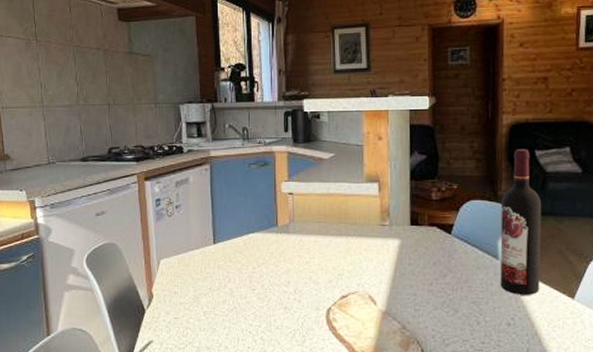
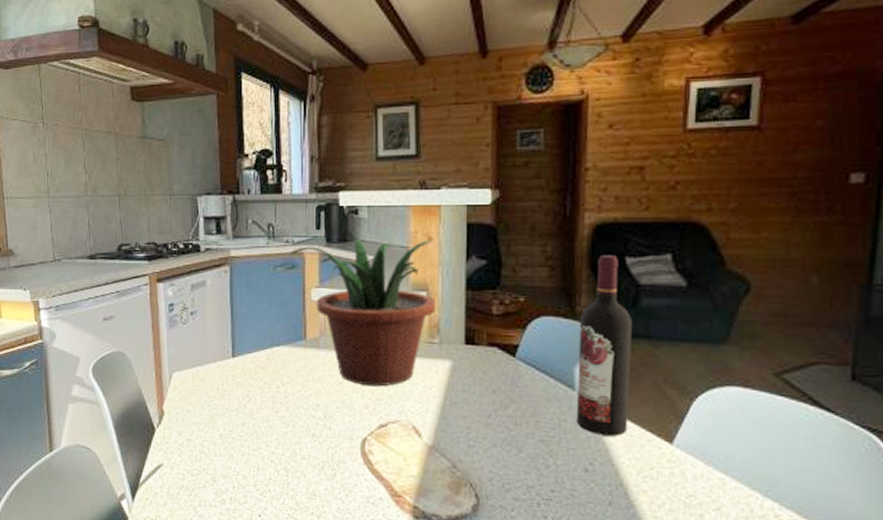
potted plant: none [263,139,386,264] -> present [290,239,436,387]

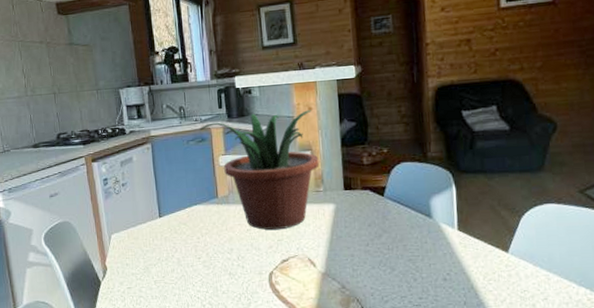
wine bottle: present [576,255,633,436] -> none [430,110,474,251]

